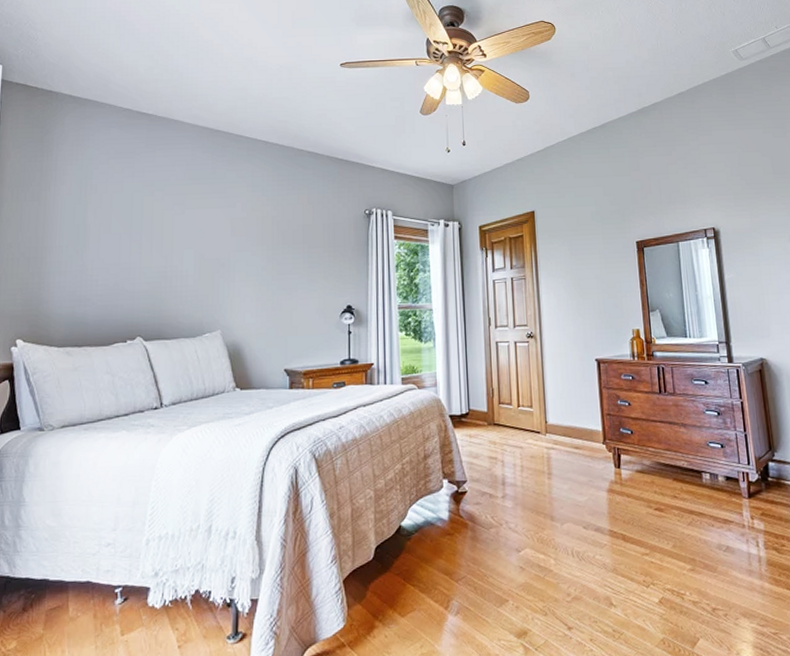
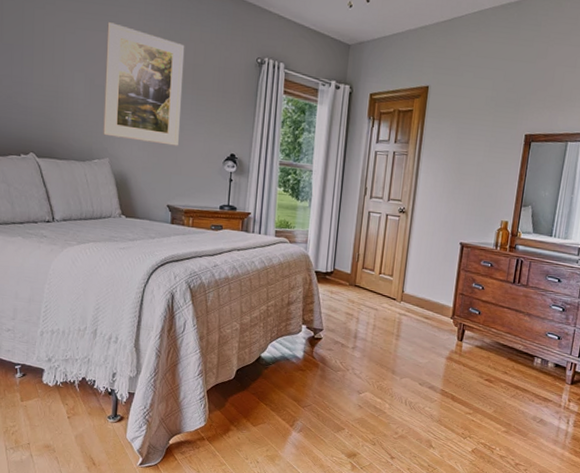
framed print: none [214,198,294,308] -> present [103,22,185,146]

